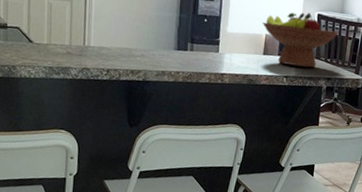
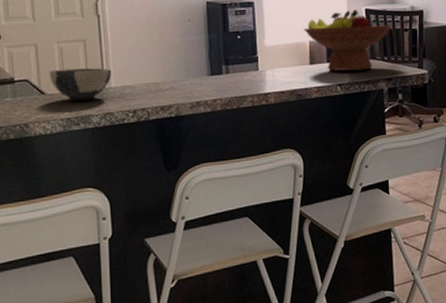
bowl: none [38,22,93,54] -> present [49,68,112,100]

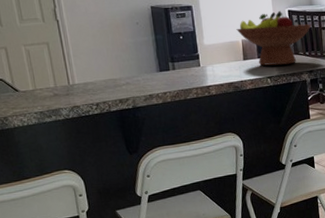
bowl: present [49,68,112,100] -> none [20,67,75,96]

